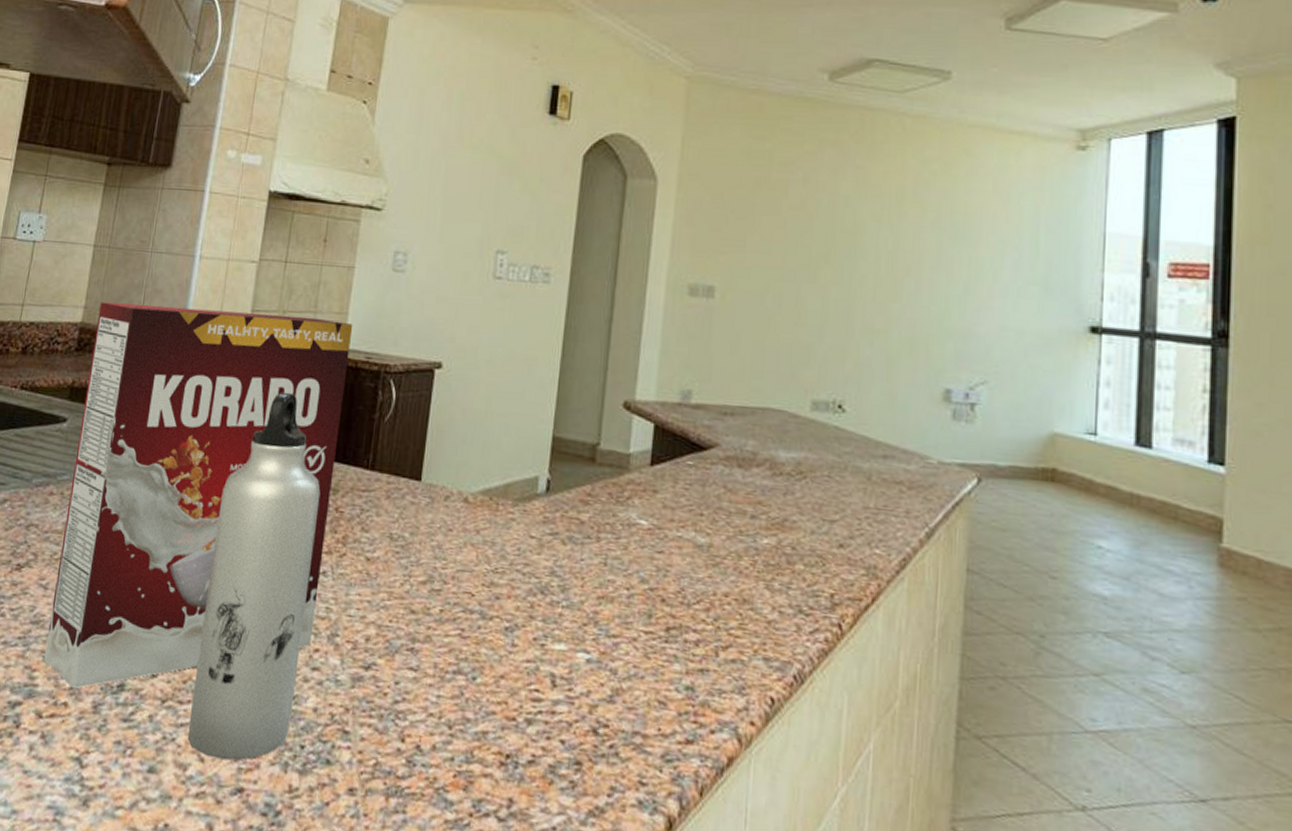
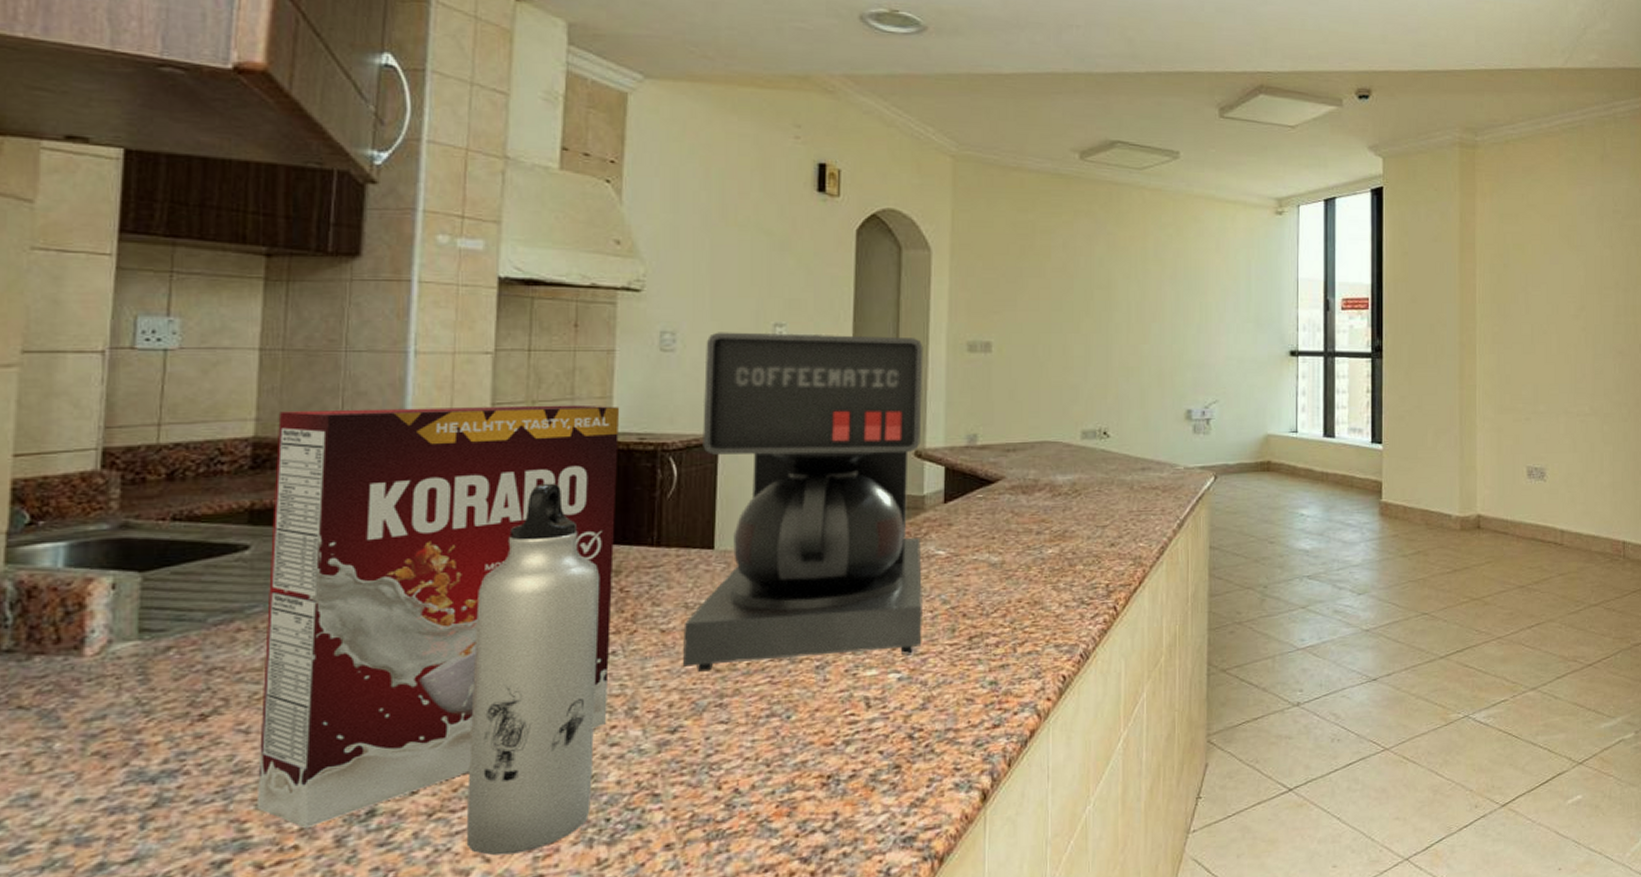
coffee maker: none [383,255,642,634] -> present [683,332,923,672]

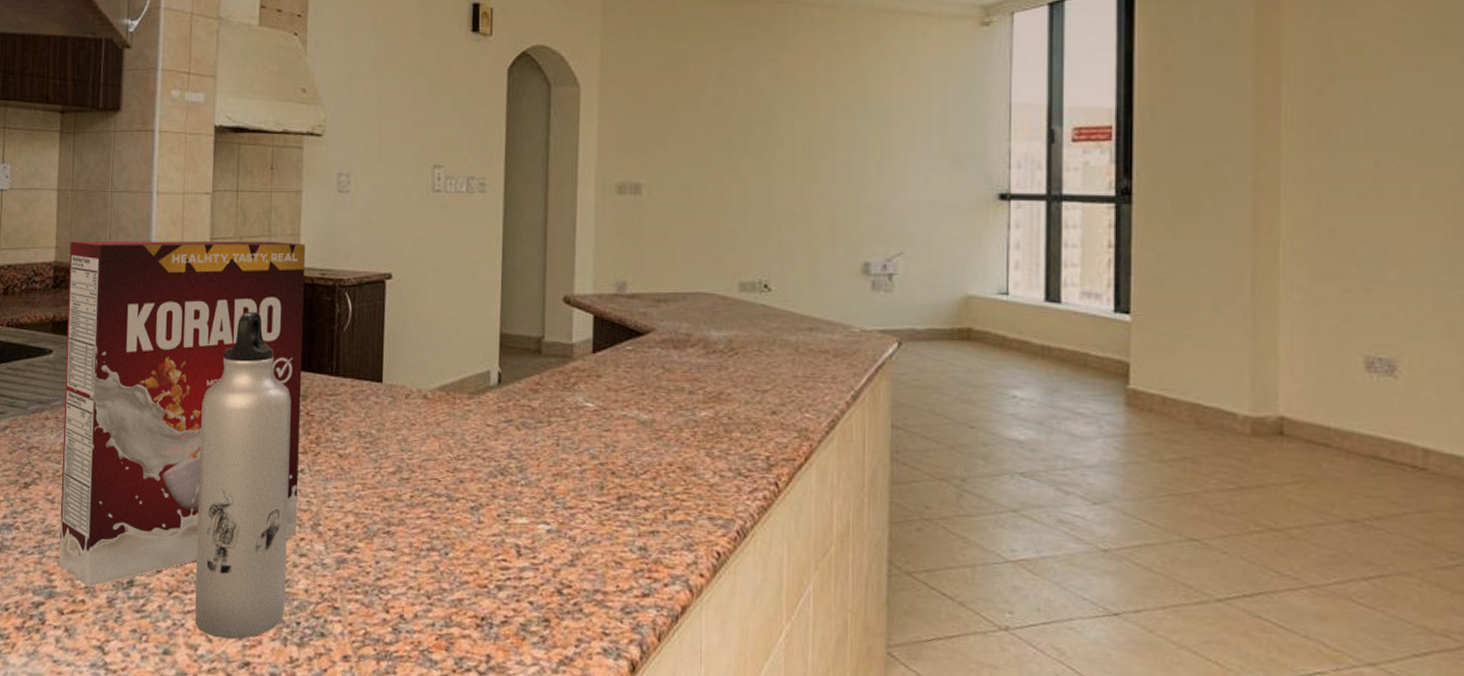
coffee maker: present [683,332,923,672] -> none [357,174,572,507]

